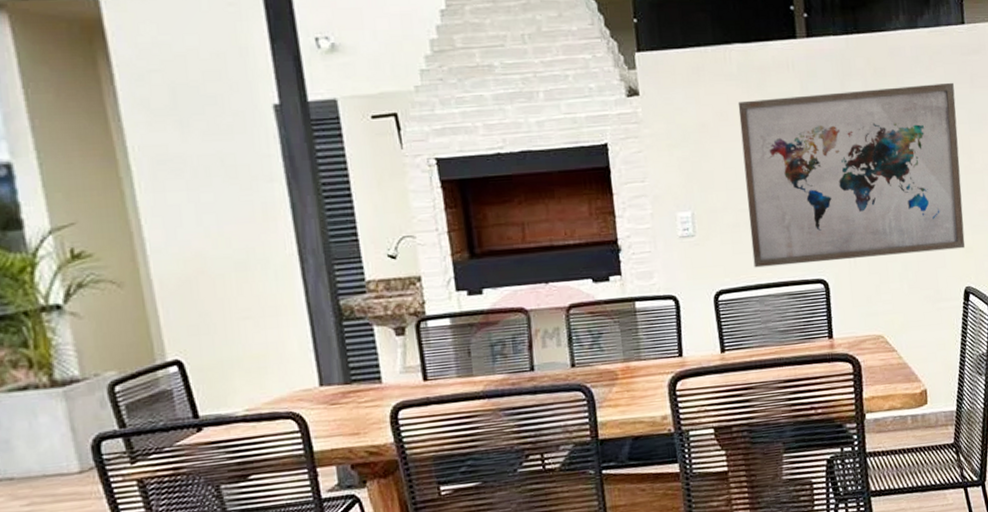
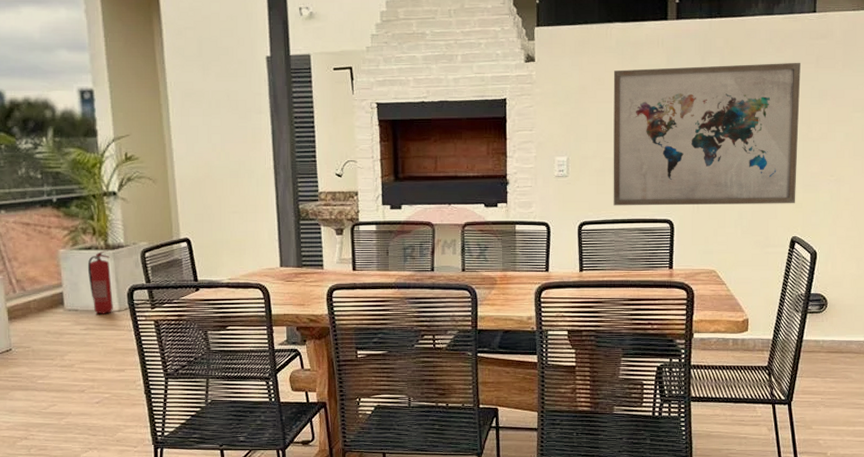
fire extinguisher: none [24,387,71,481] -> present [88,249,113,314]

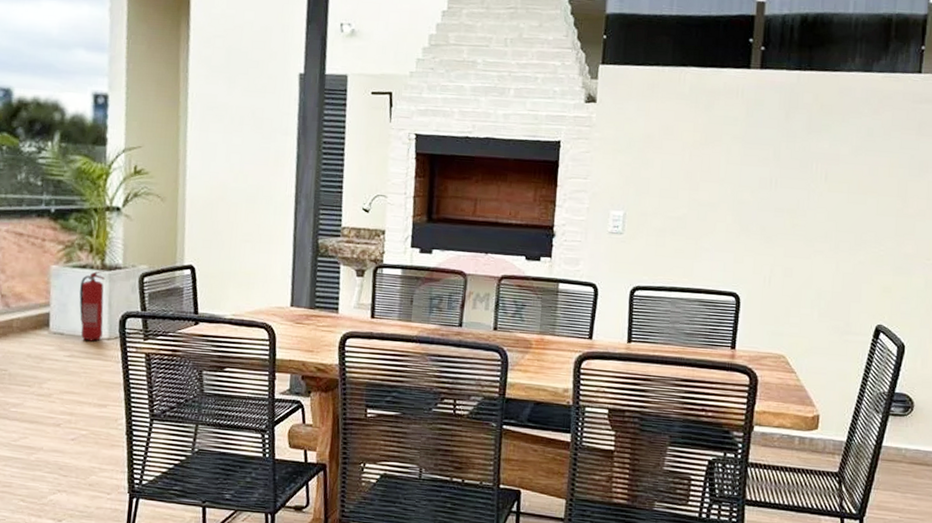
wall art: present [613,62,801,206] -> none [672,119,900,288]

